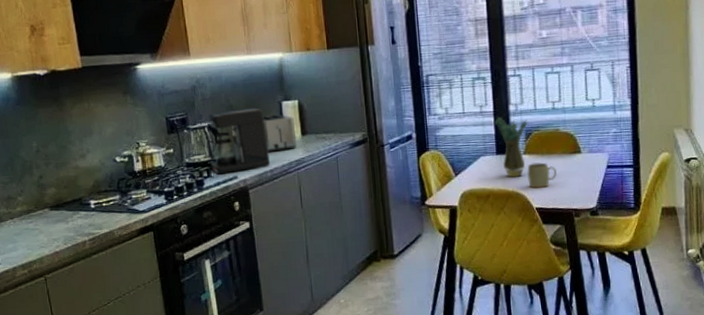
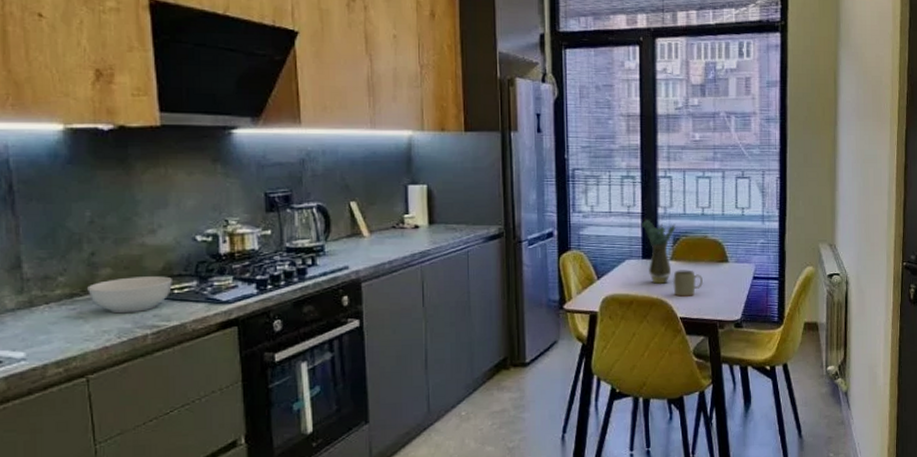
bowl: none [38,192,102,225] -> present [86,276,174,314]
coffee maker: present [206,108,271,174] -> none [312,190,390,263]
toaster: present [262,114,297,152] -> none [384,199,423,241]

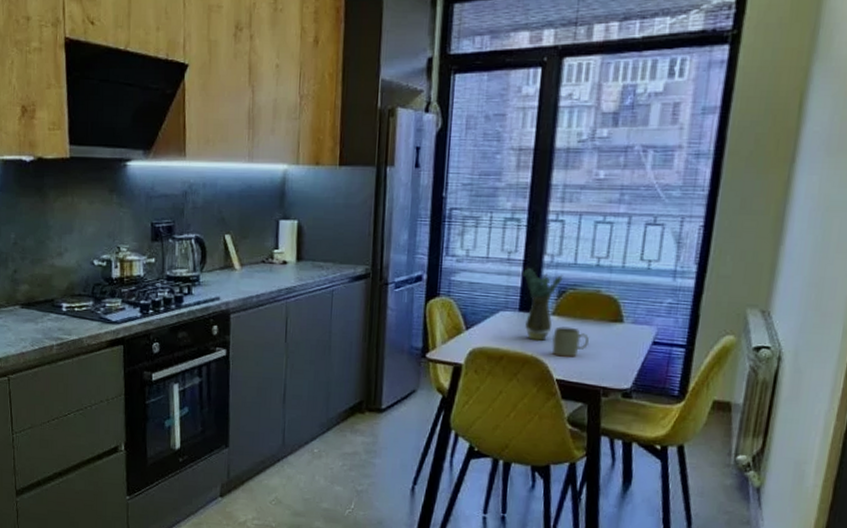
bowl: present [86,276,174,314] -> none [10,293,75,326]

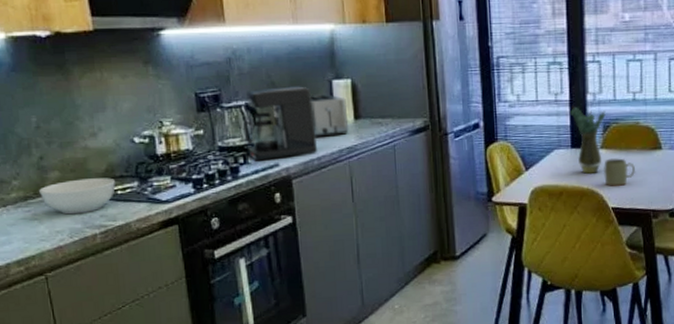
bowl: none [10,293,75,326] -> present [38,177,116,215]
coffee maker: none [190,223,259,293] -> present [242,86,318,161]
toaster: none [256,233,291,276] -> present [309,94,349,137]

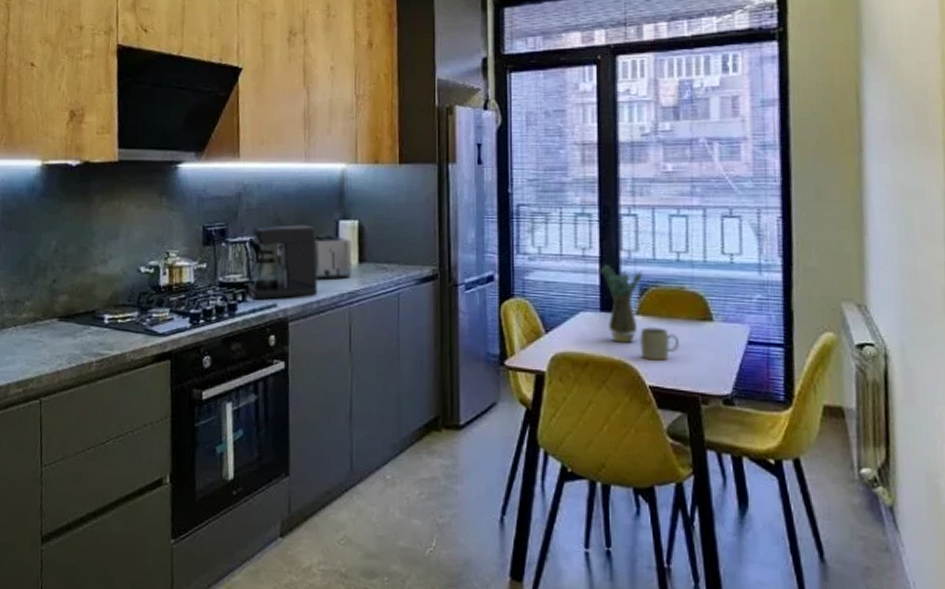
bowl: present [38,177,116,215] -> none [46,304,118,340]

